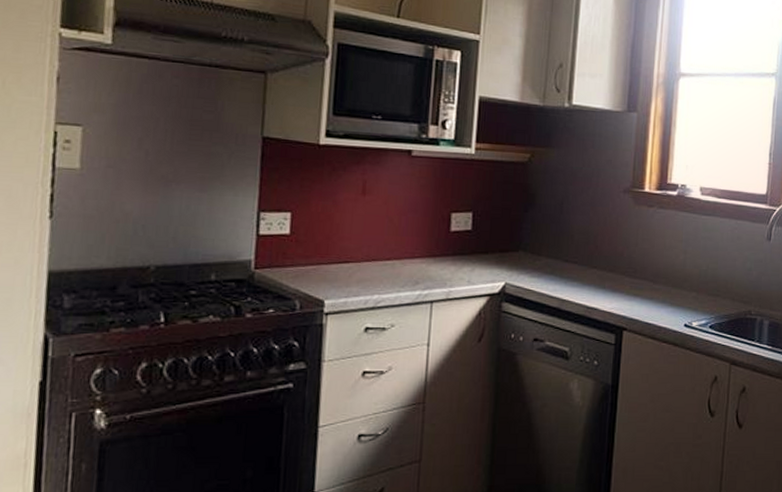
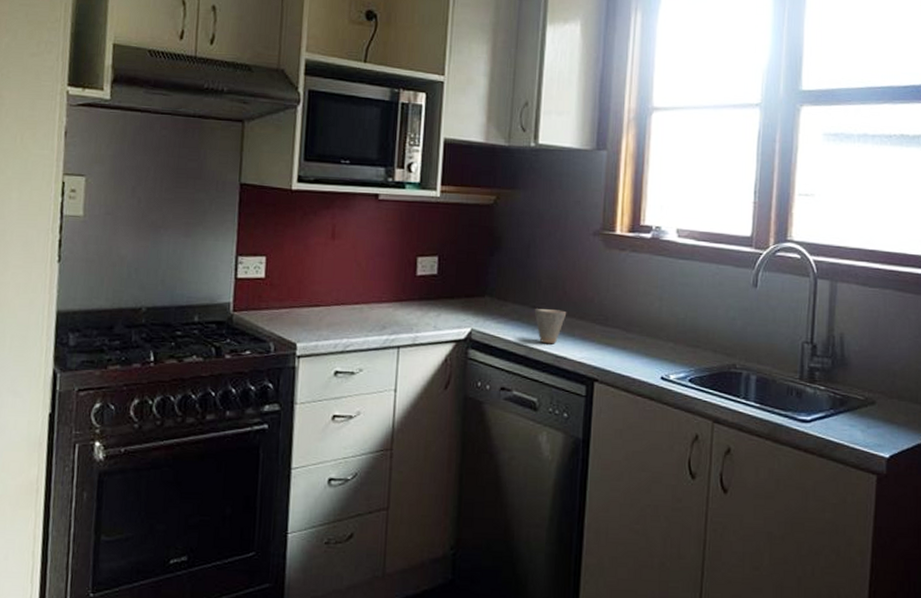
cup: none [566,262,598,296] -> present [534,309,567,344]

